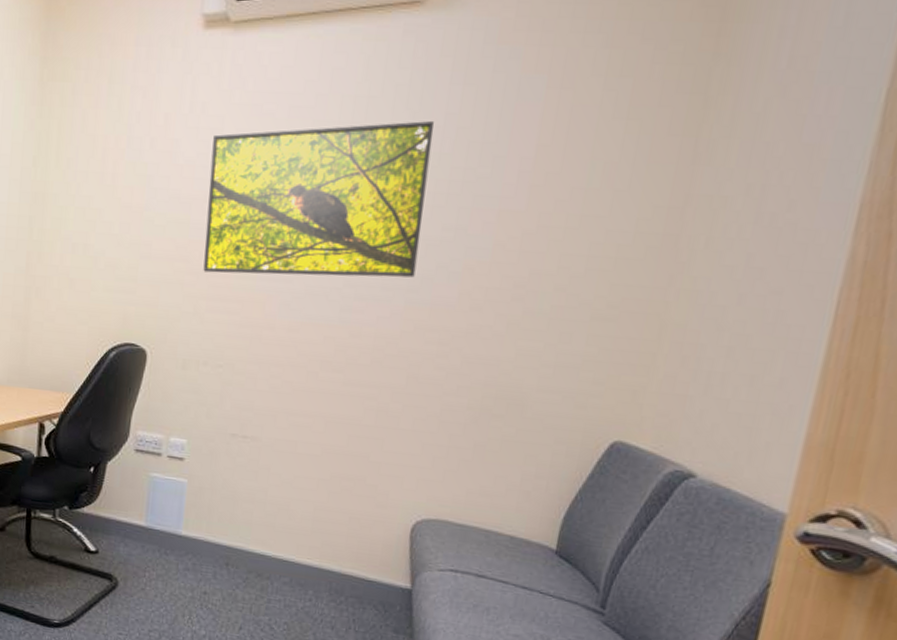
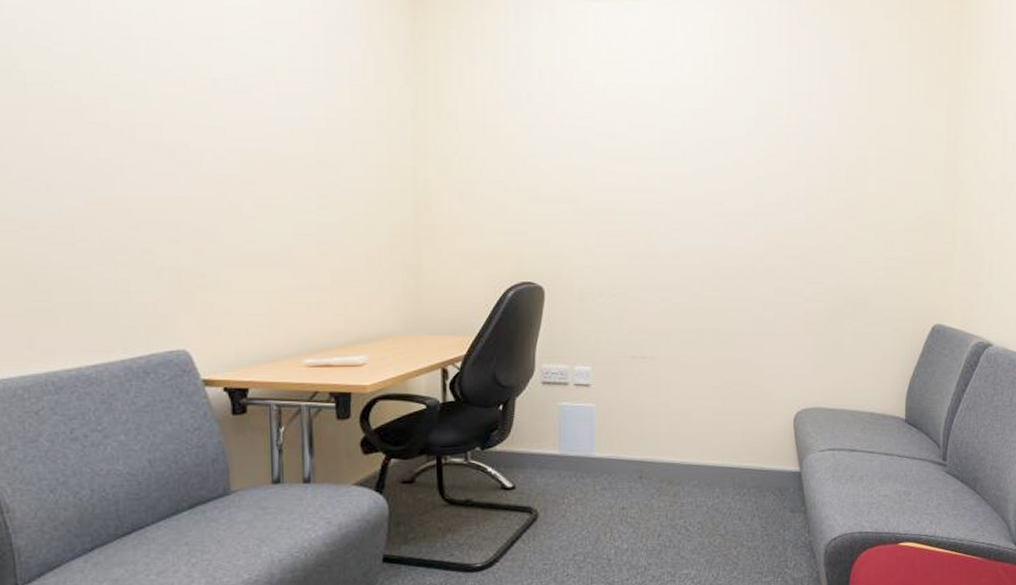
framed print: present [203,121,434,278] -> none [586,76,771,211]

